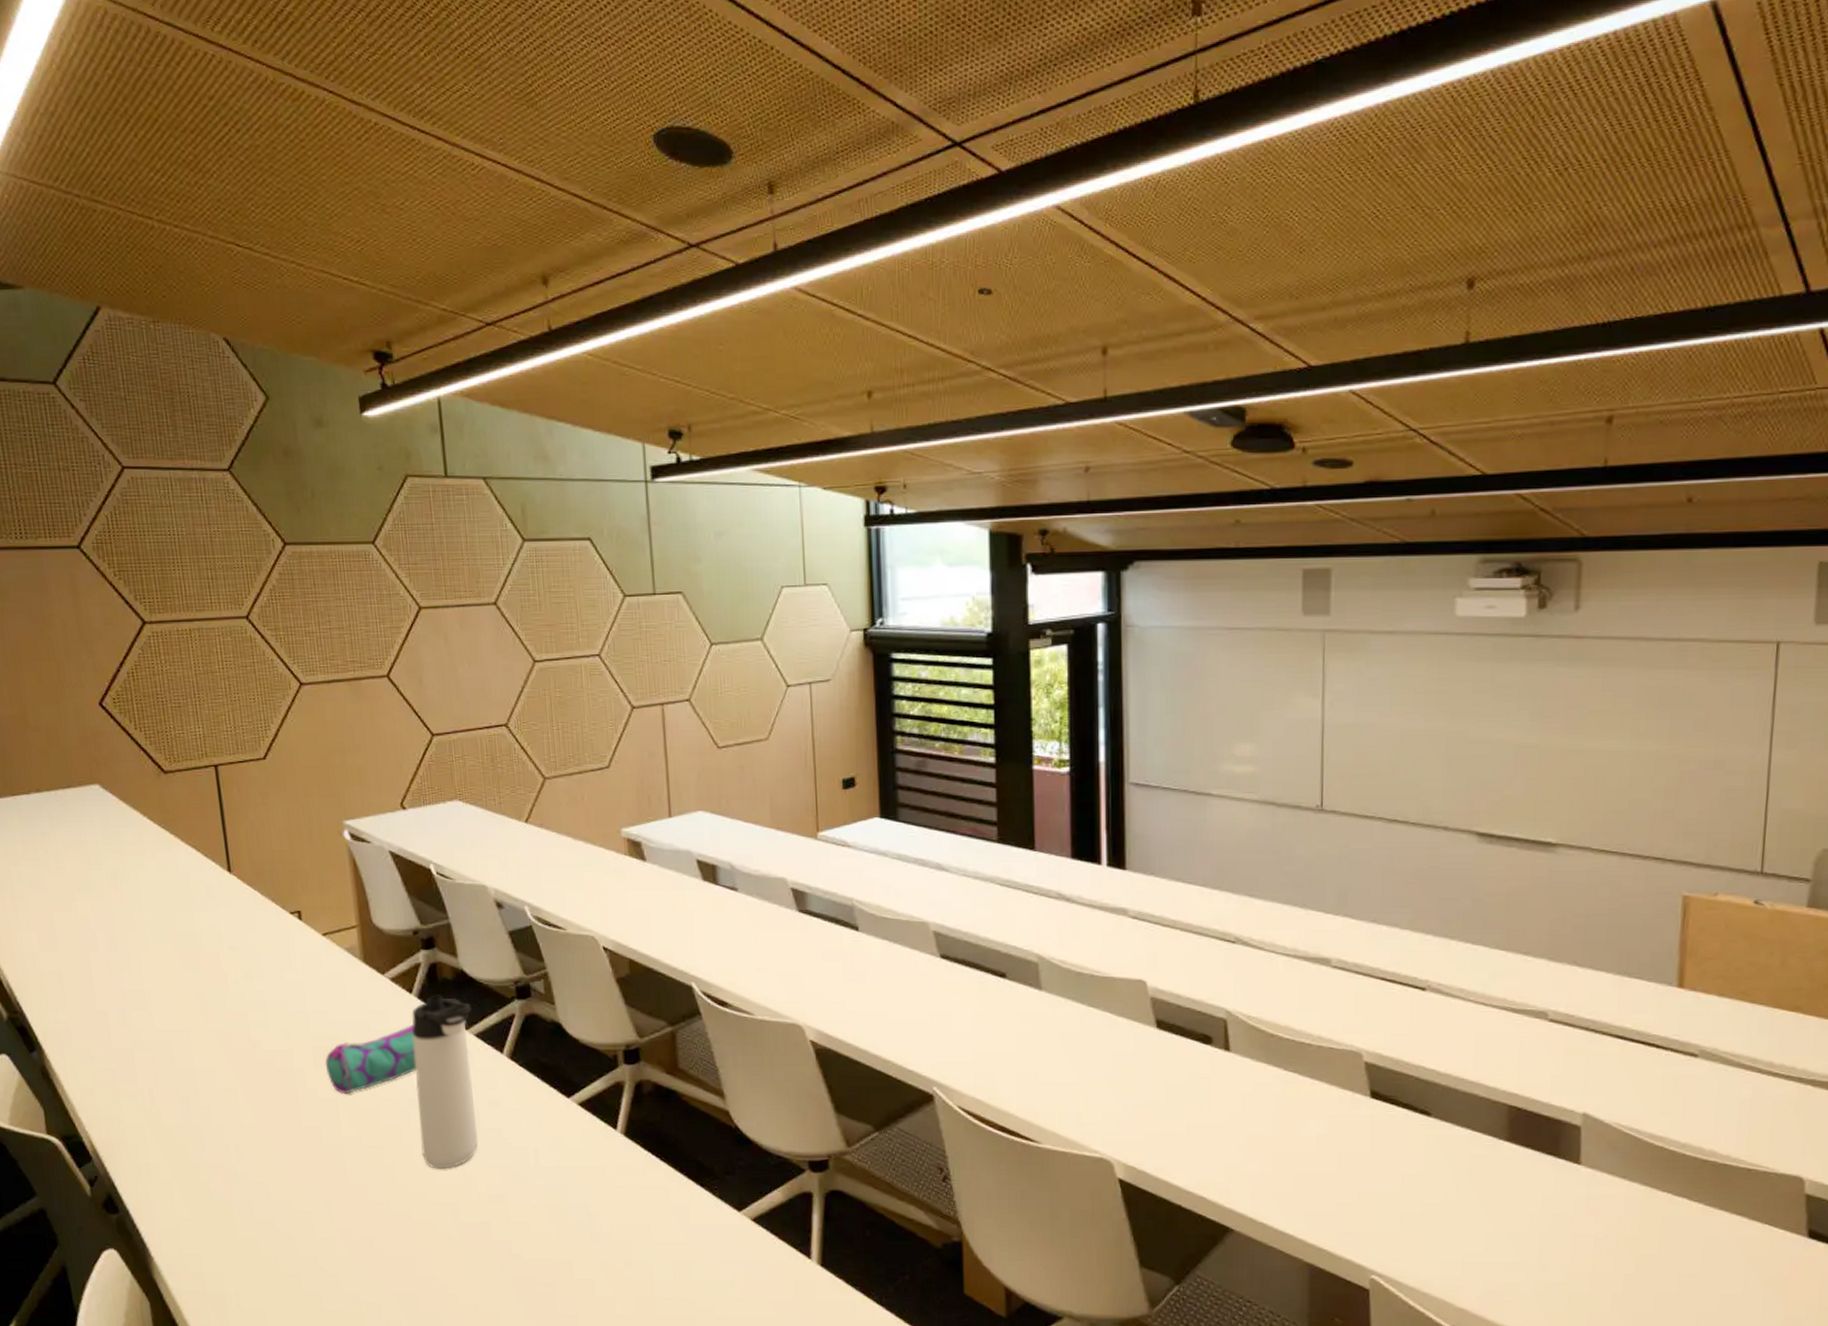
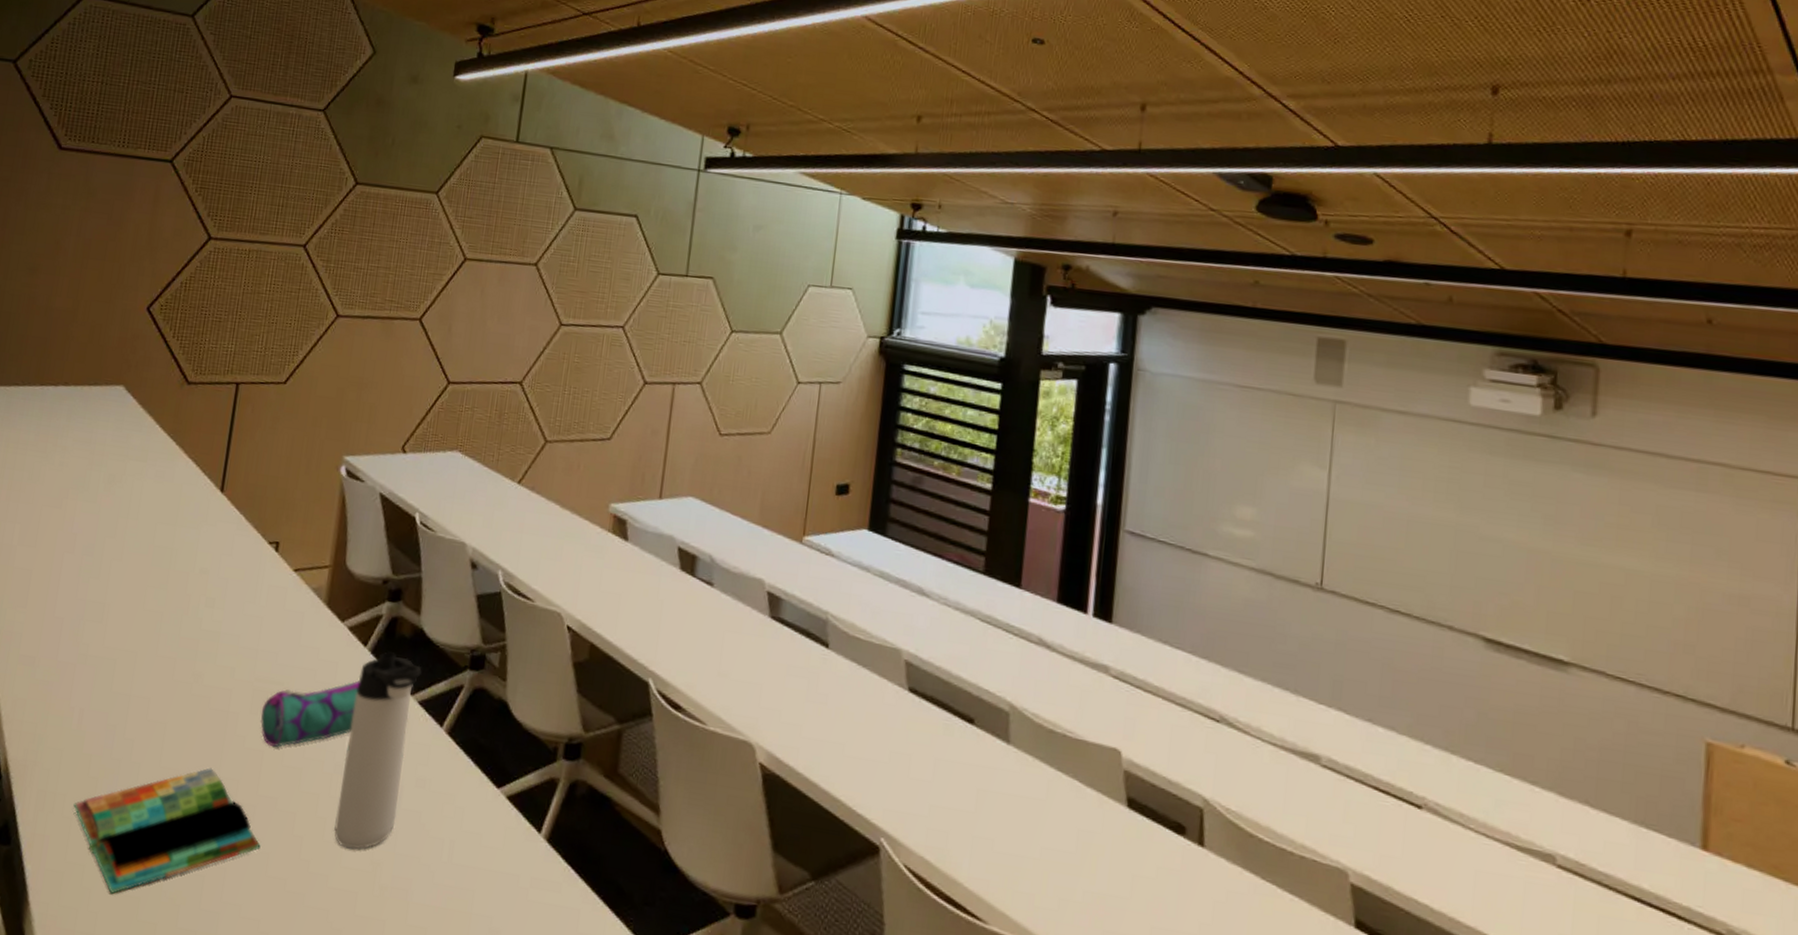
book: none [168,1120,357,1238] -> present [73,768,261,894]

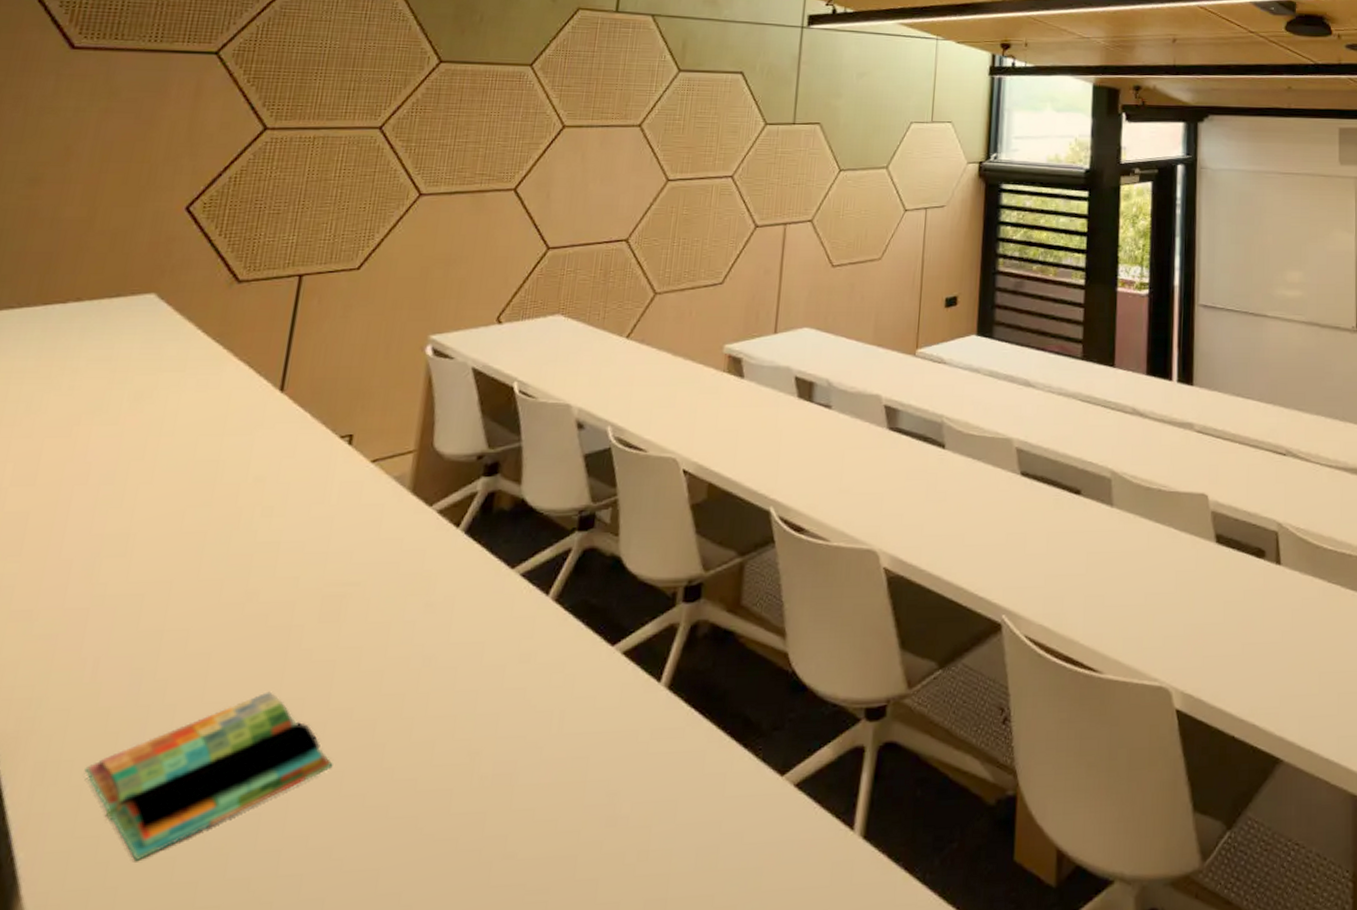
pencil case: present [261,680,361,748] -> none [332,564,453,654]
thermos bottle: present [334,652,422,850] -> none [423,528,524,745]

